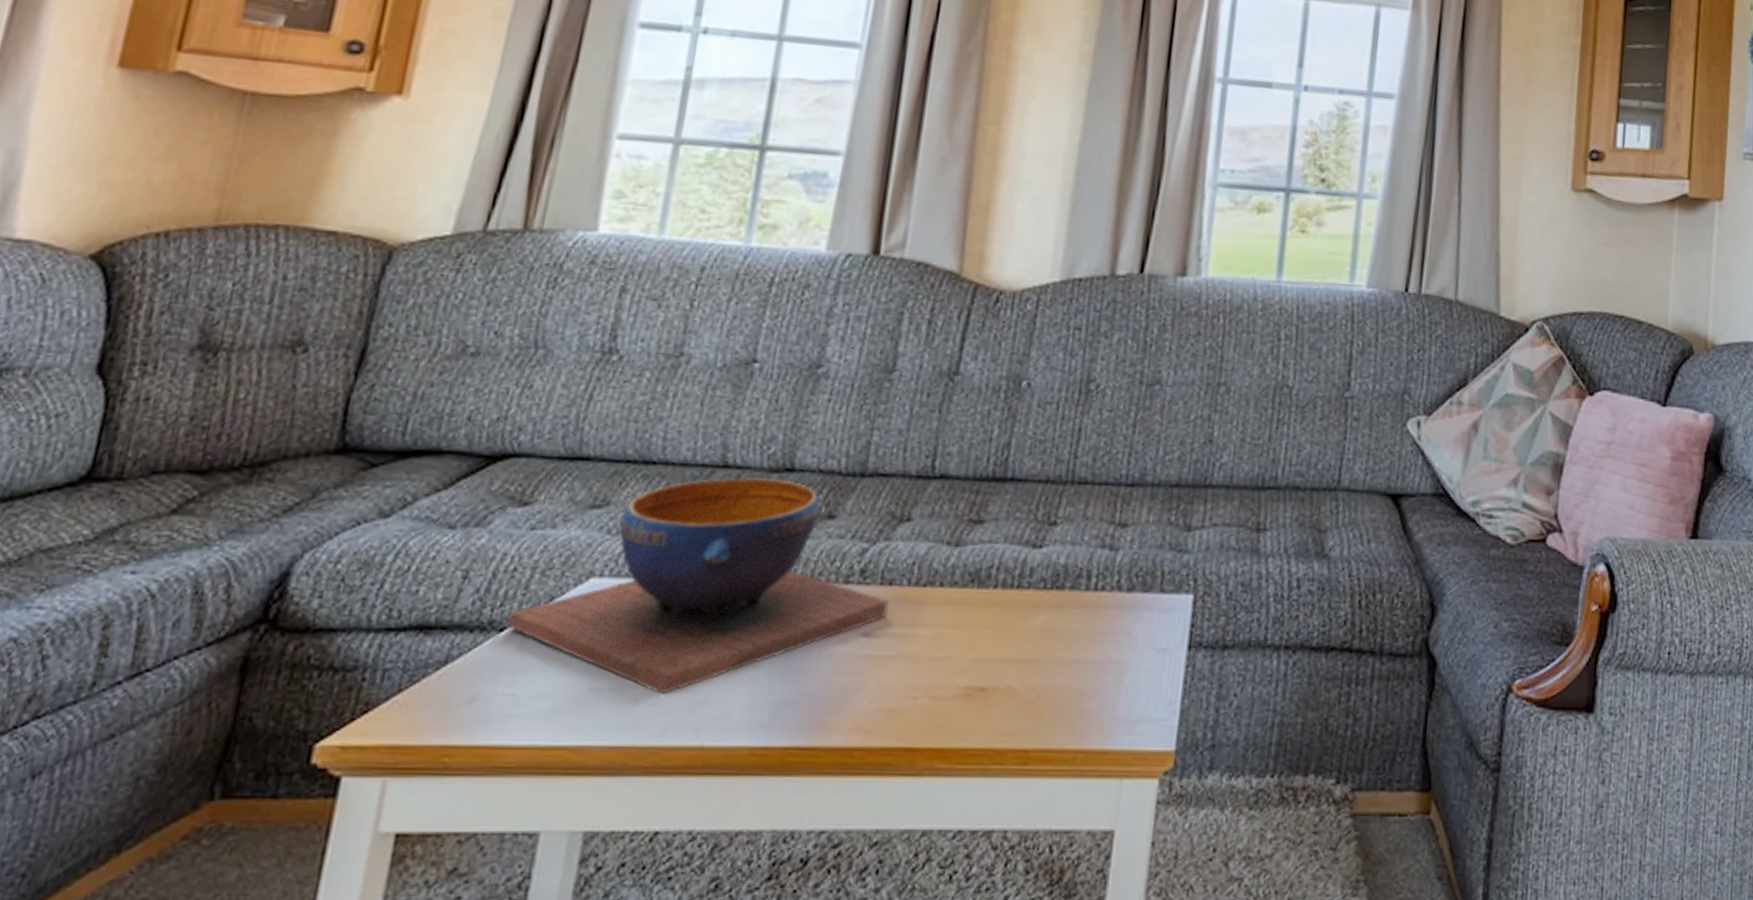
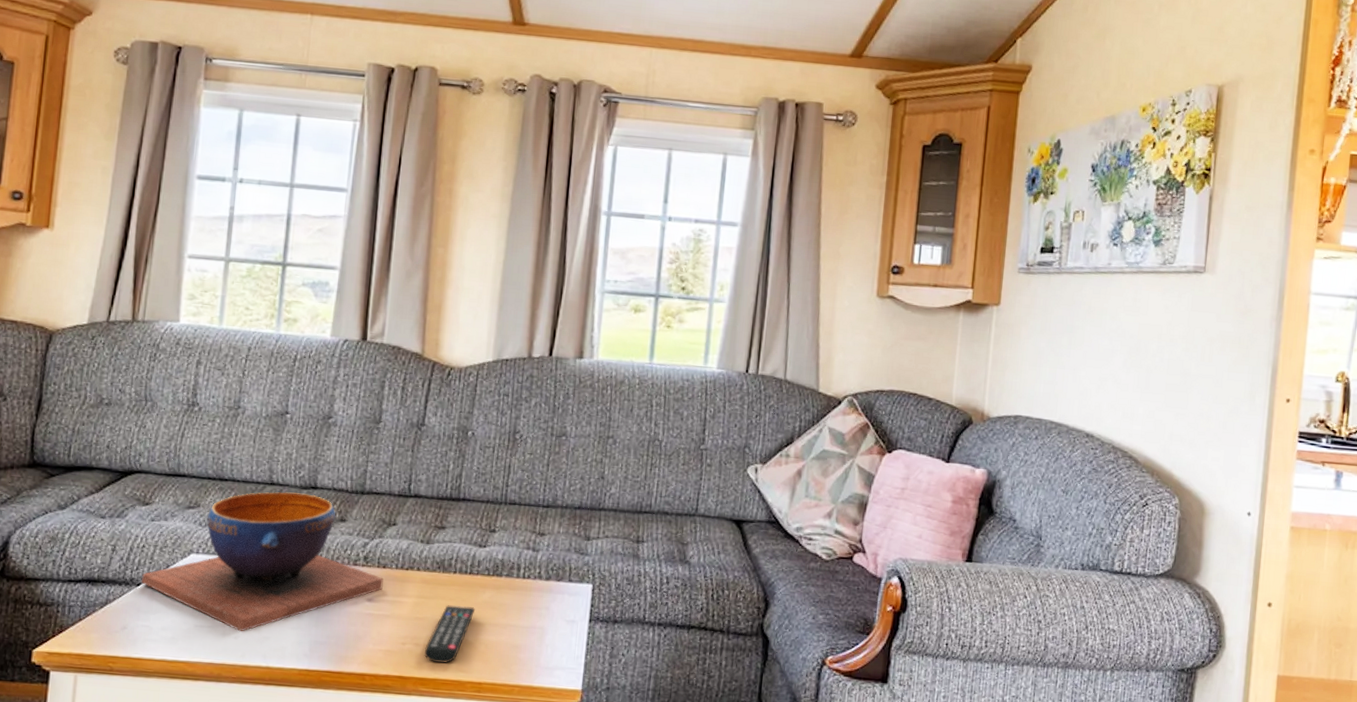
remote control: none [945,636,1024,724] -> present [424,605,476,663]

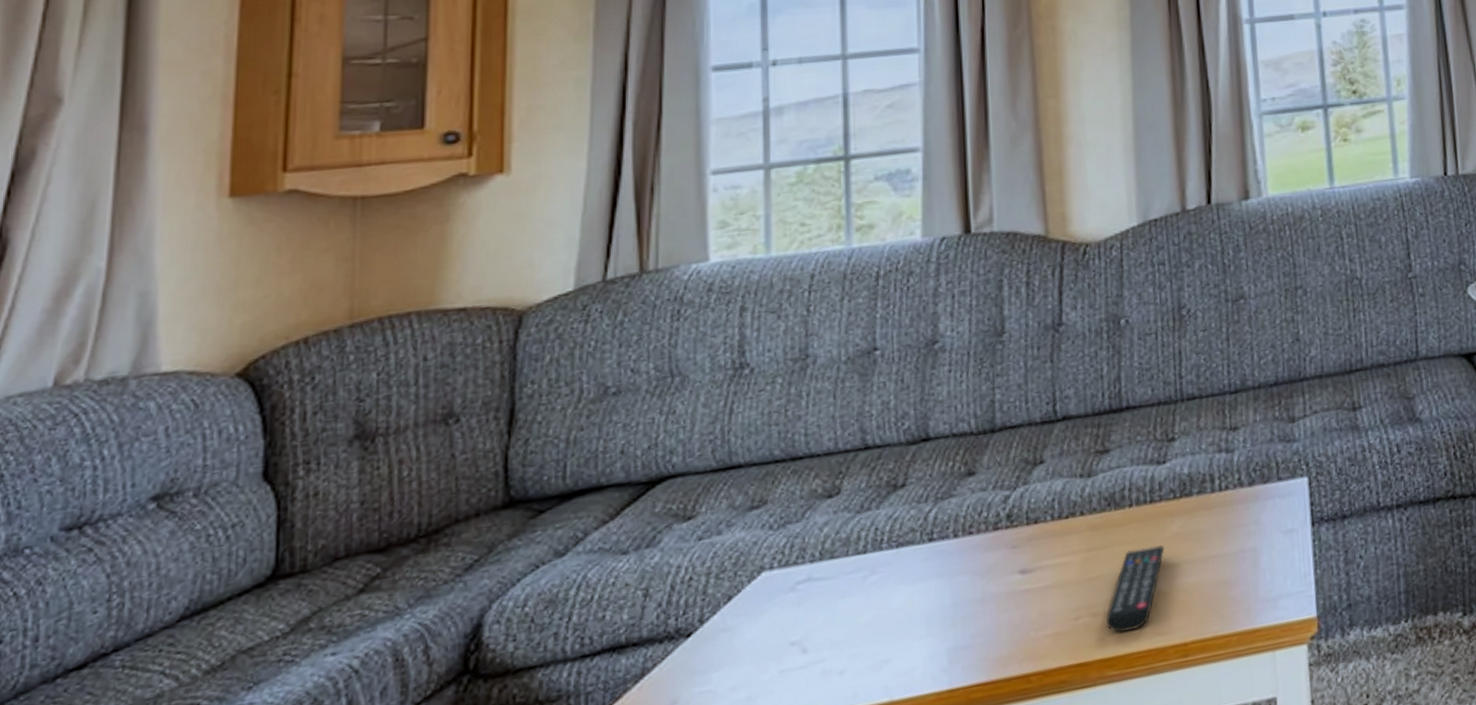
decorative bowl: present [141,491,384,632] -> none [691,449,1038,663]

